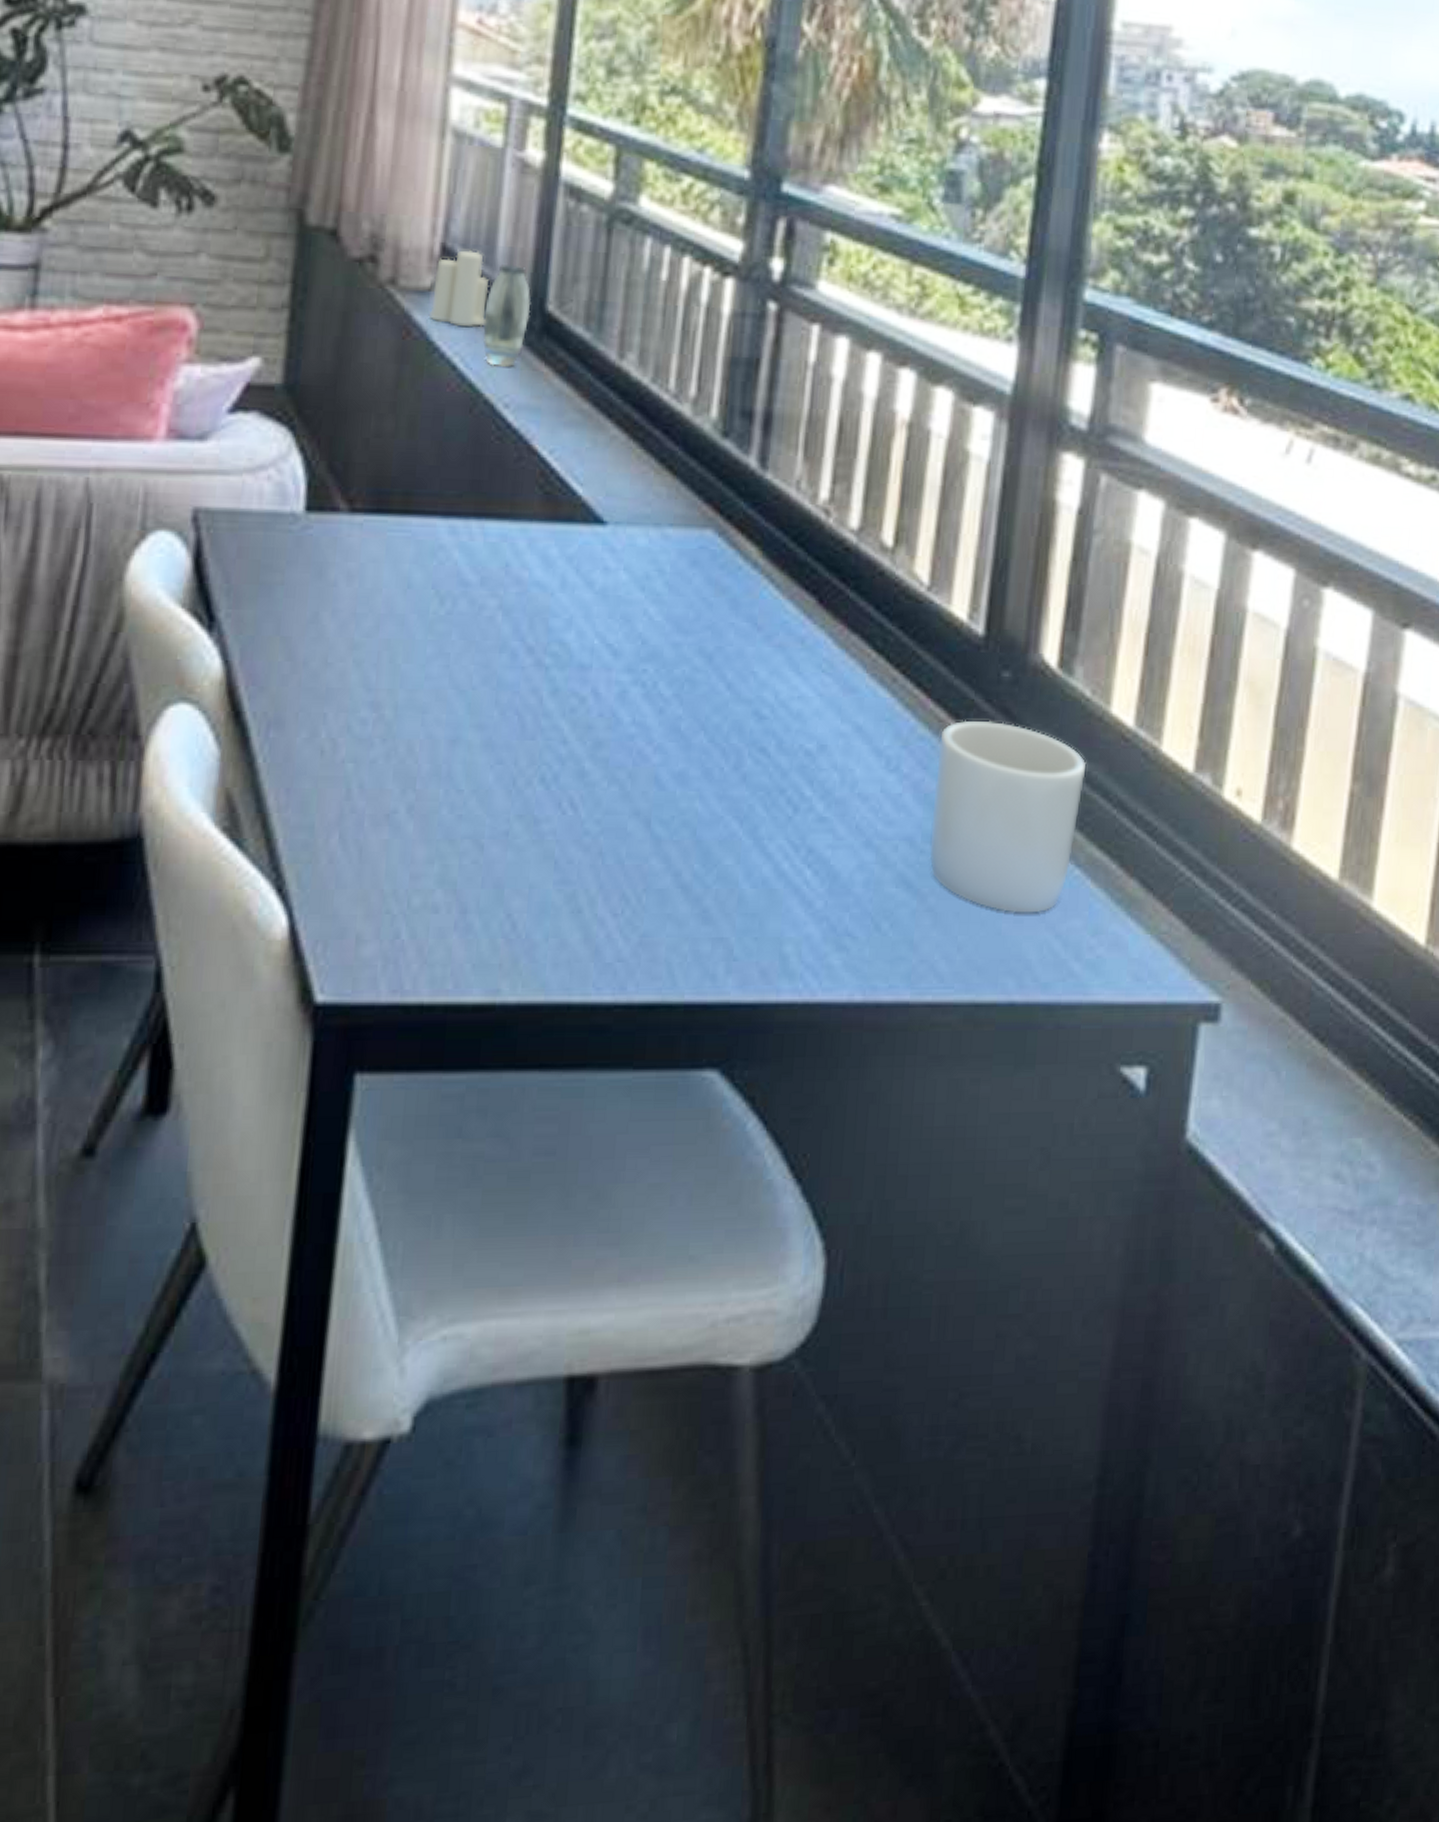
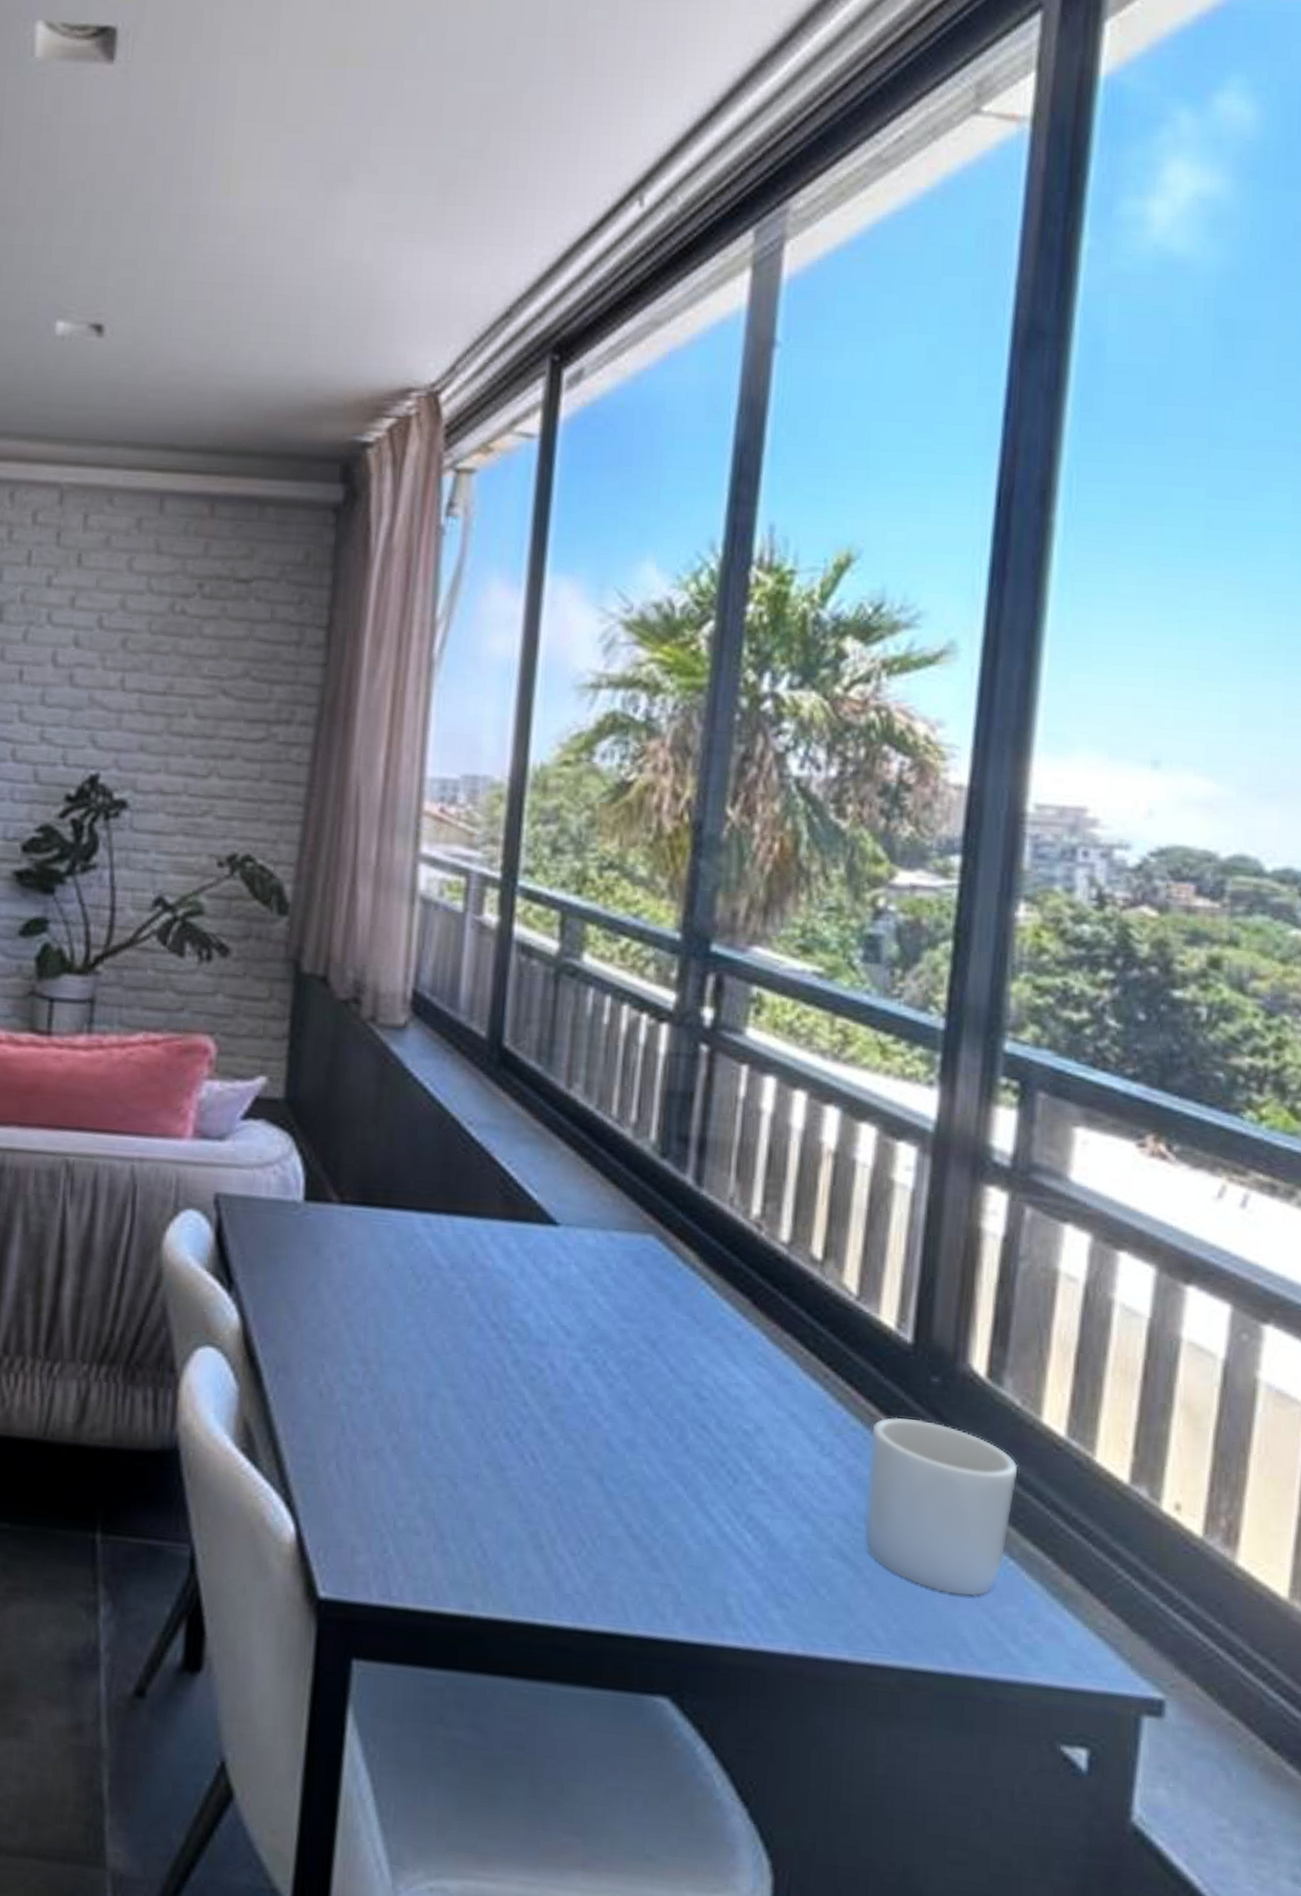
candle: present [428,249,490,328] -> none [403,994,454,1059]
vase: present [483,264,531,367] -> none [449,1007,490,1091]

